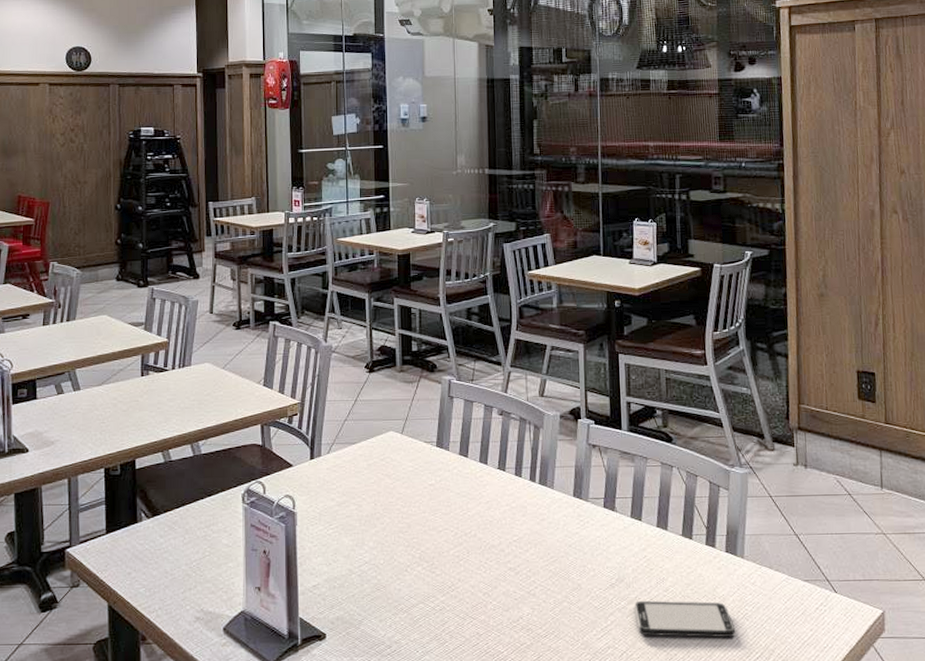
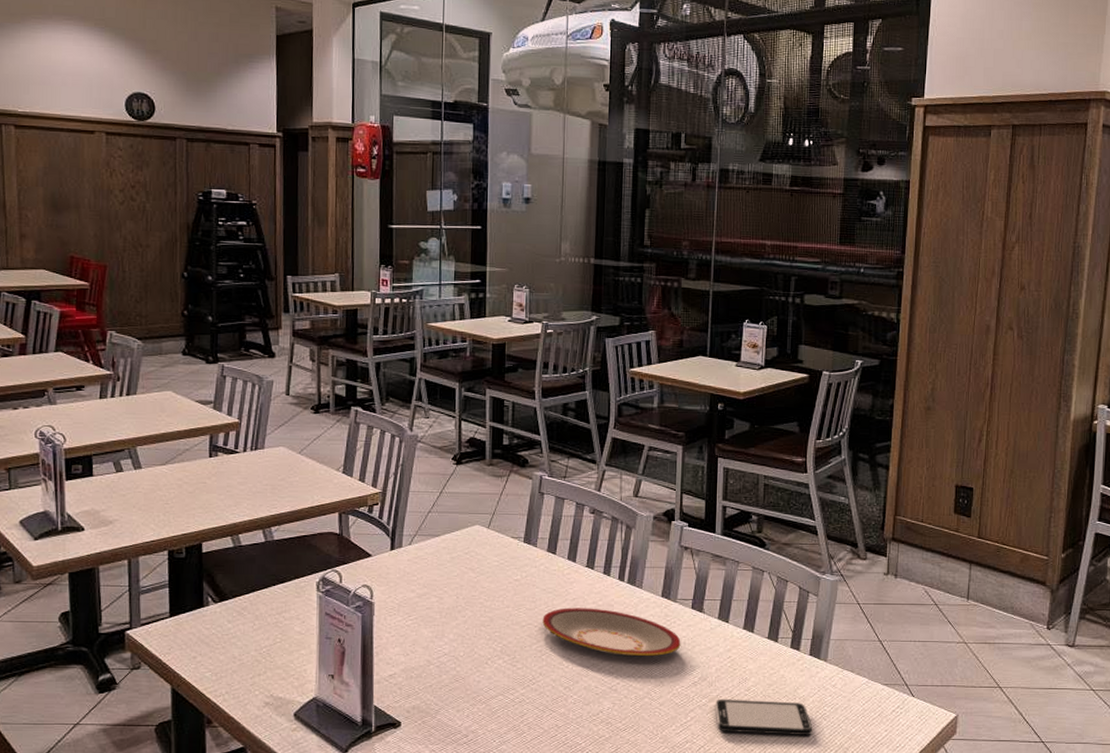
plate: none [458,510,596,559] -> present [542,607,681,656]

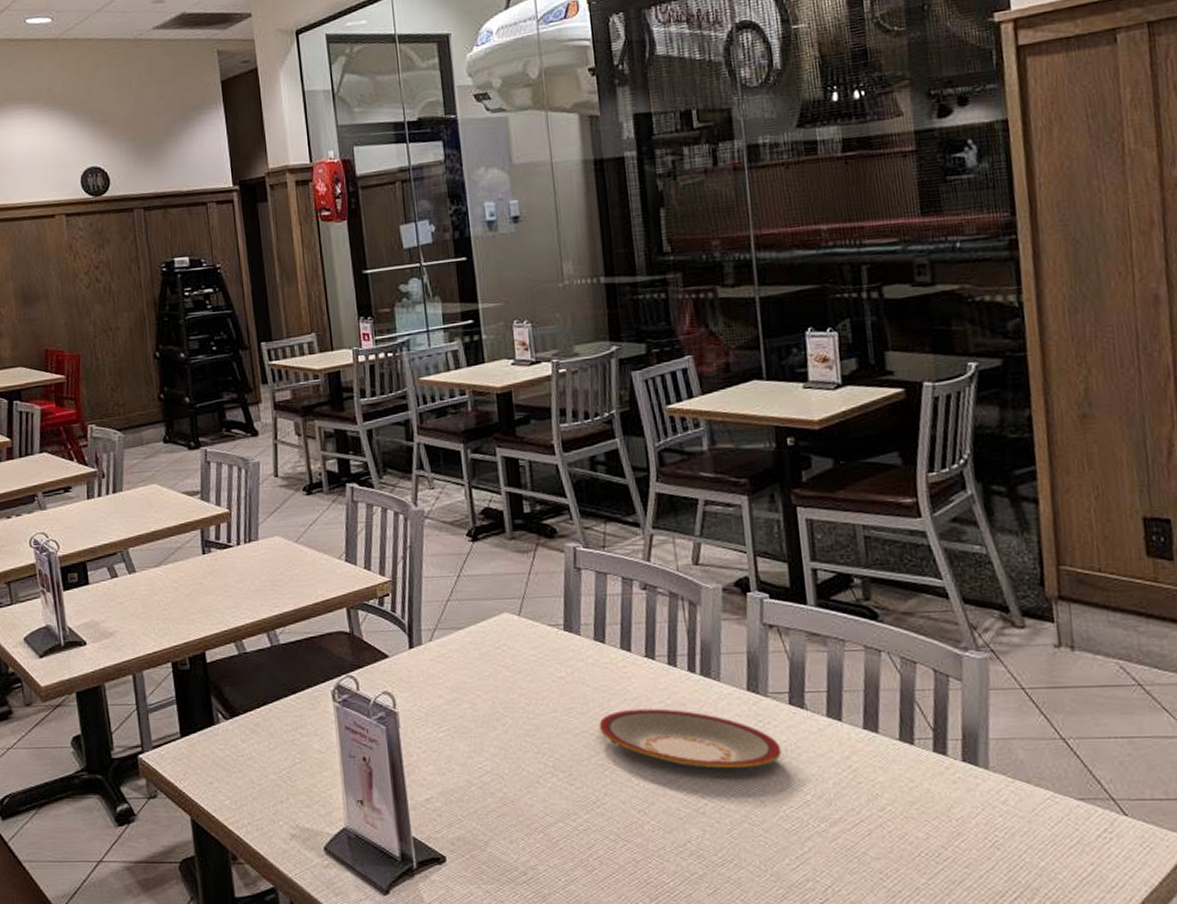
smartphone: present [715,699,812,735] -> none [839,822,982,871]

